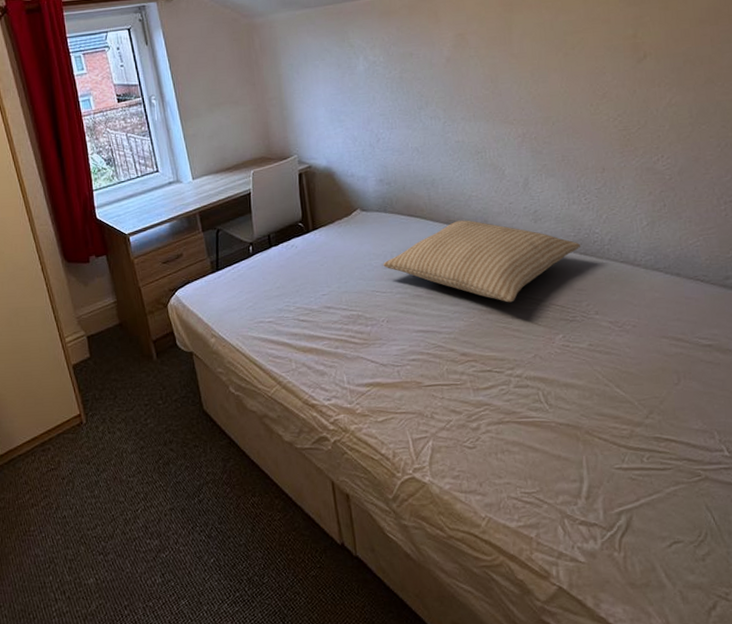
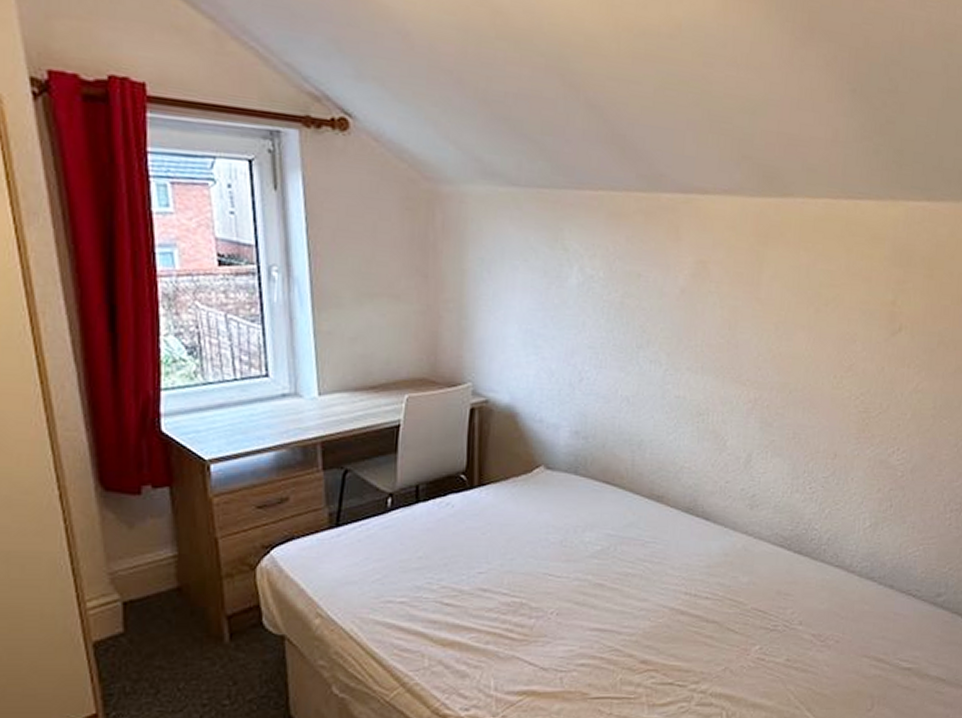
pillow: present [383,220,581,303] -> none [563,496,797,603]

